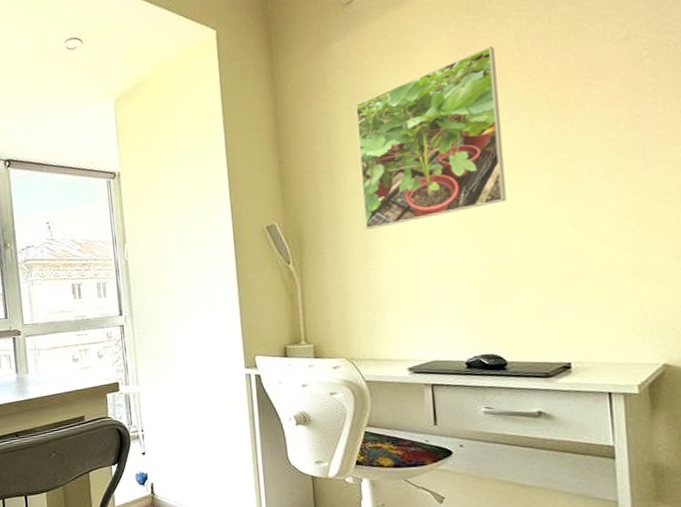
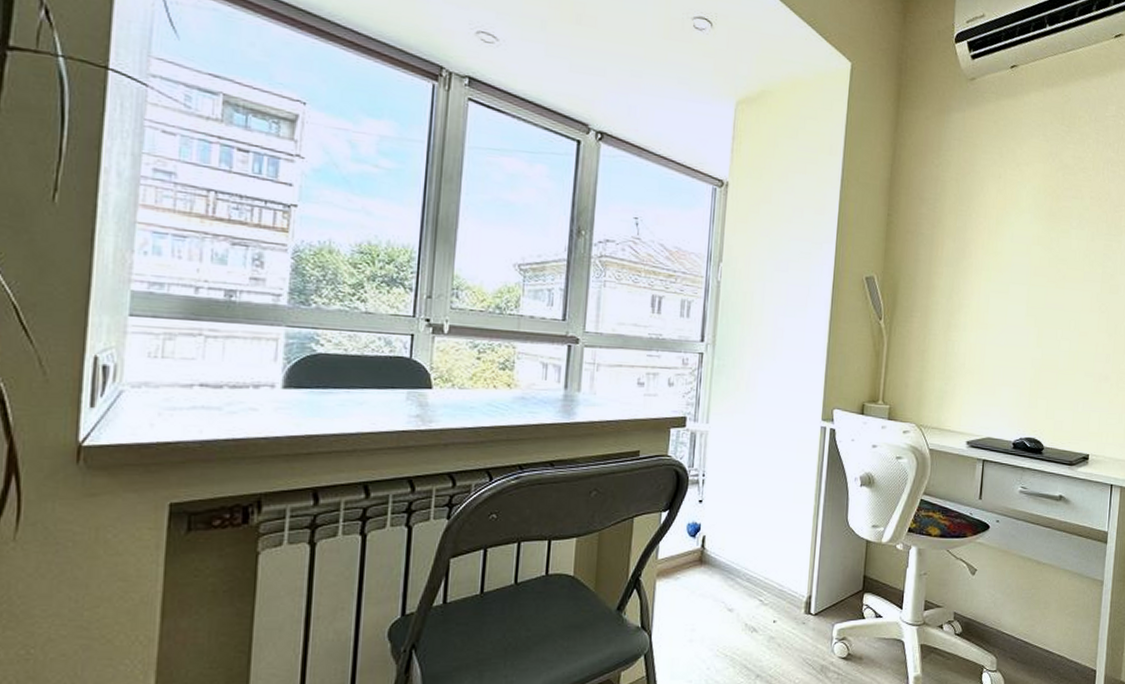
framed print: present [354,46,507,230] -> none [952,158,1076,302]

